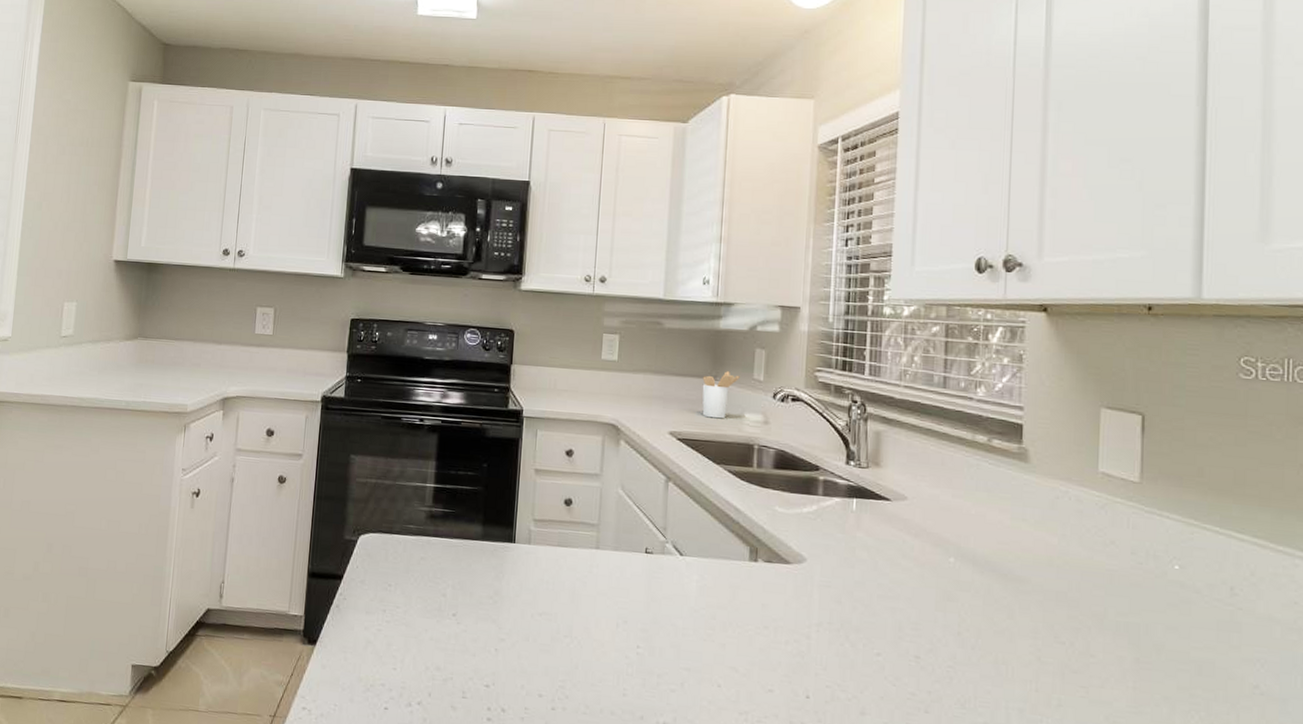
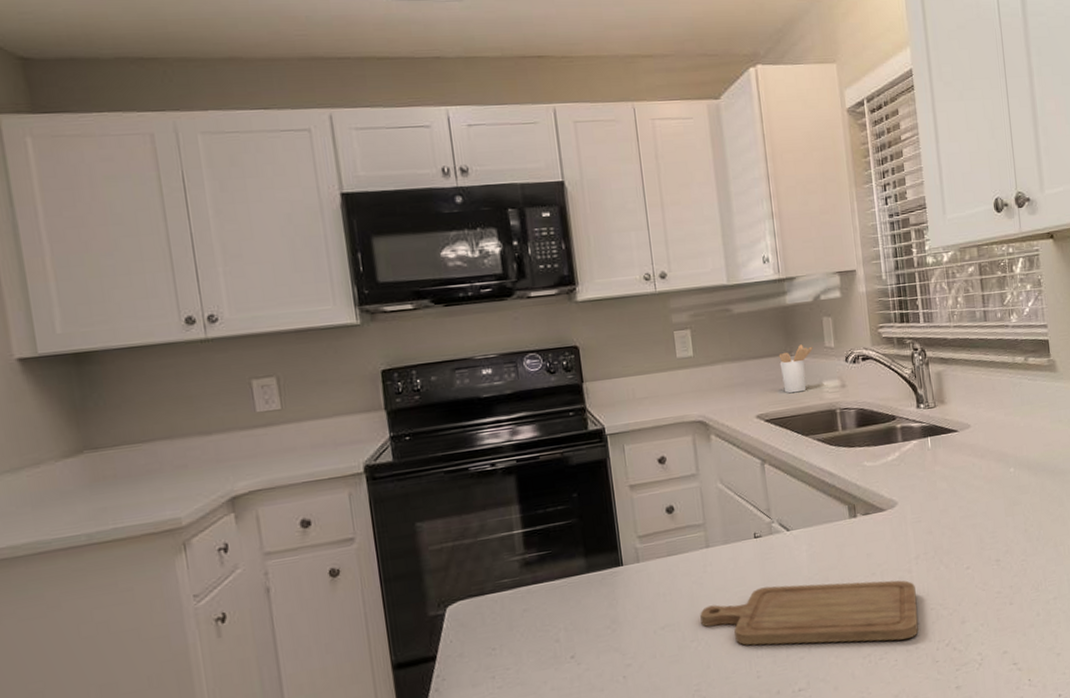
chopping board: none [577,604,812,711] -> present [700,580,919,646]

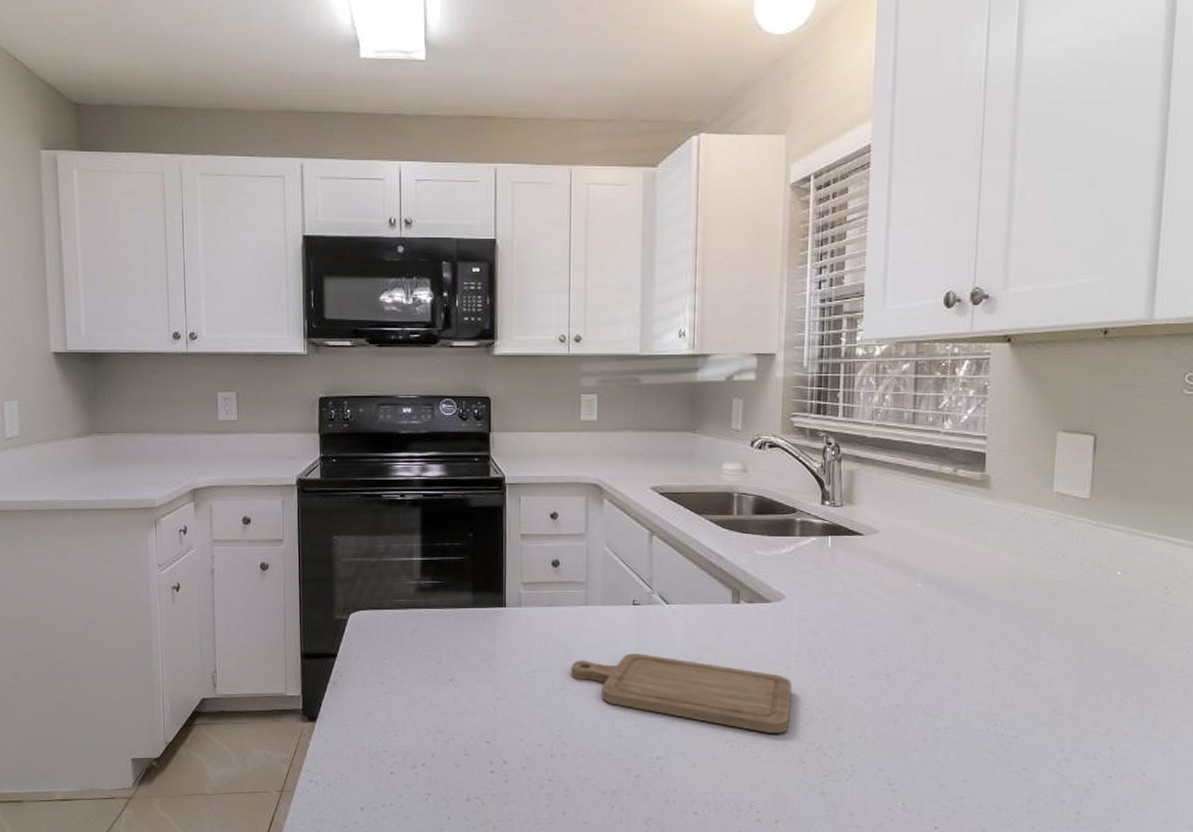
utensil holder: present [779,344,814,394] -> none [681,423,719,470]

